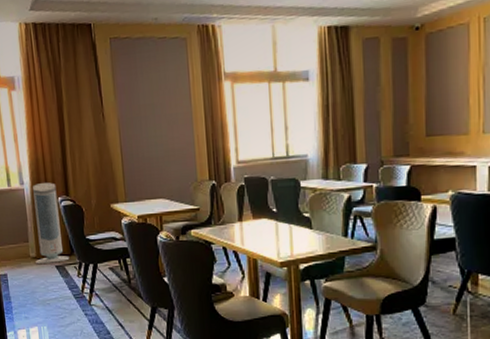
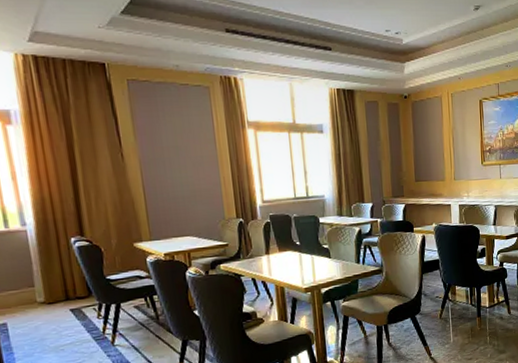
air purifier: present [33,182,70,264] -> none [38,223,87,309]

